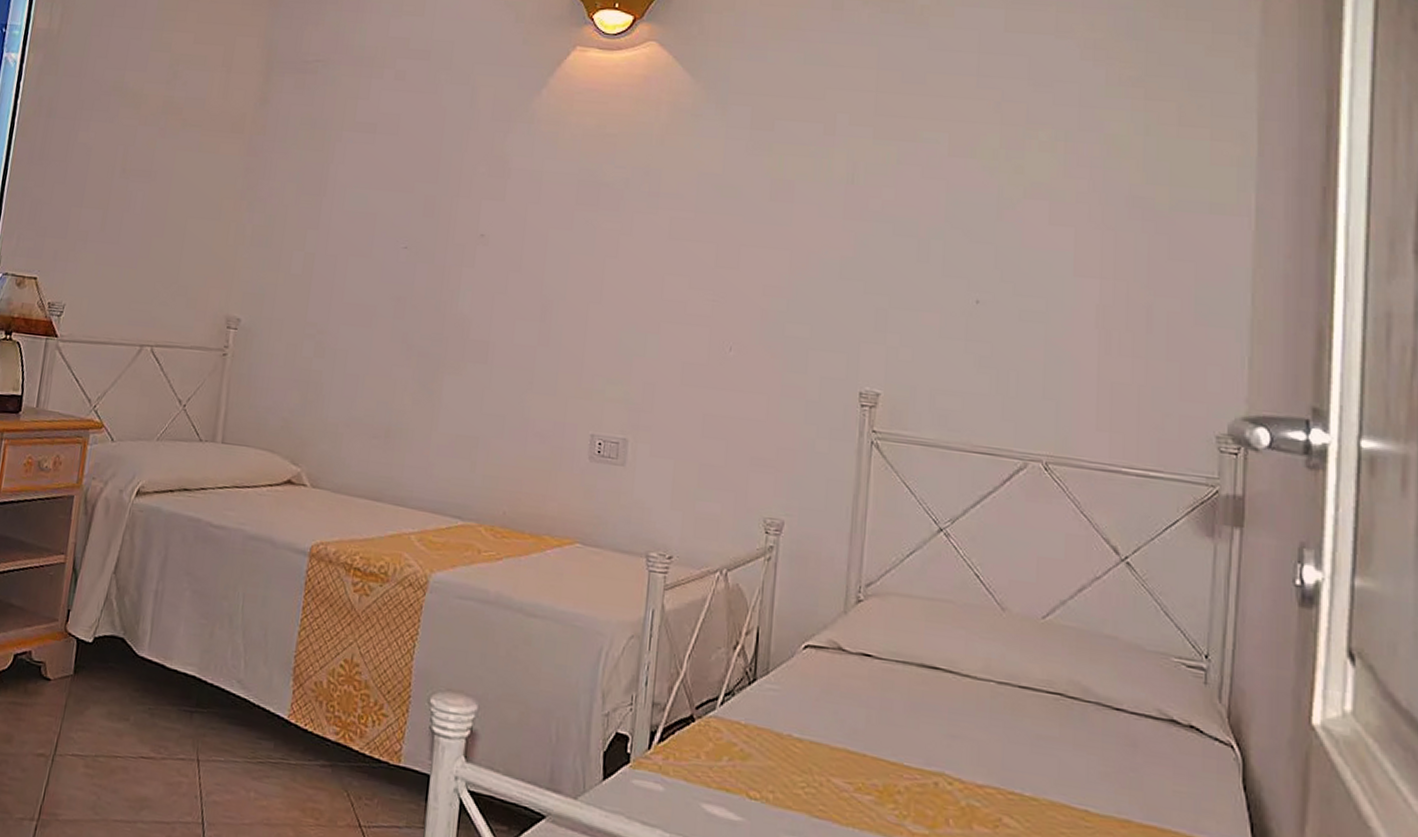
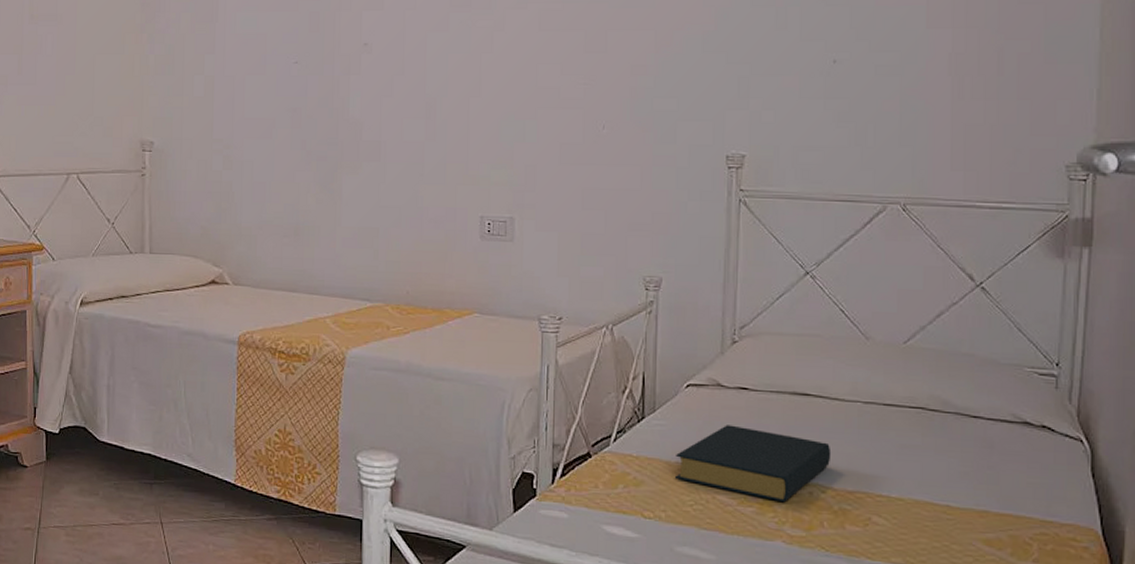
hardback book: none [785,695,961,793] -> present [674,425,832,503]

